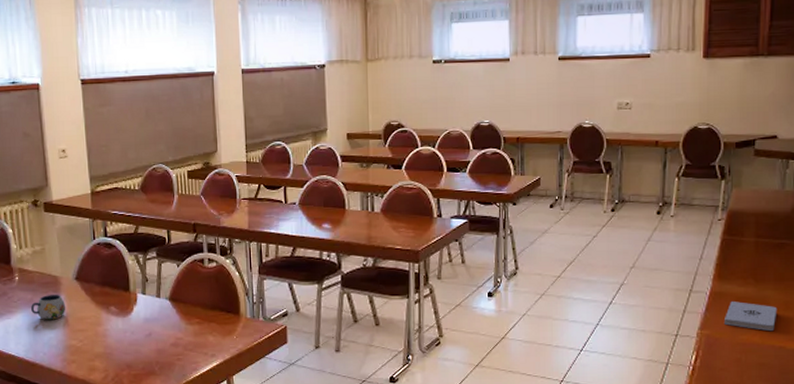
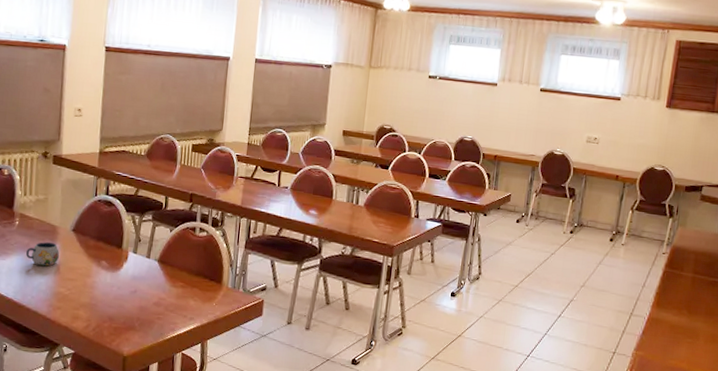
notepad: present [725,301,777,331] -> none [658,328,705,359]

